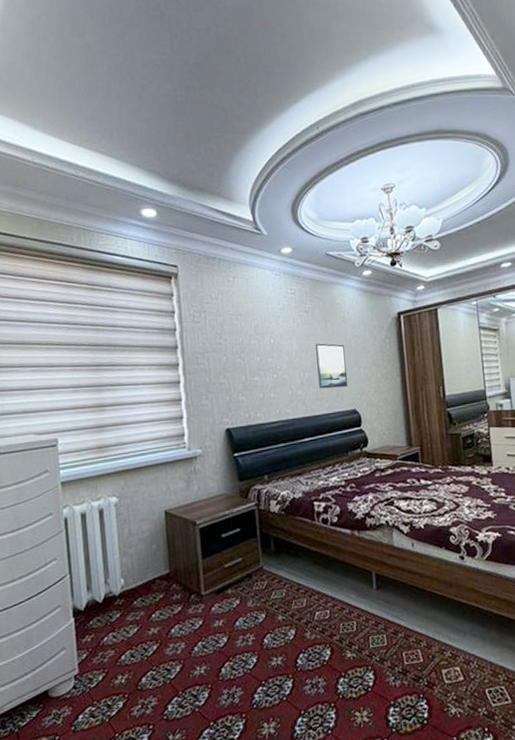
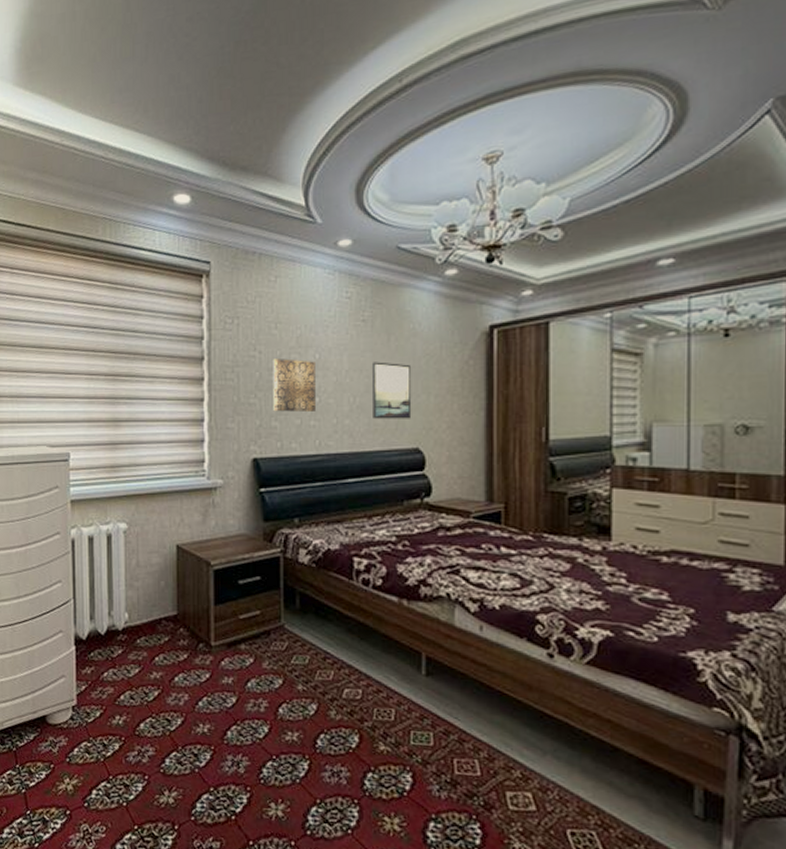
wall art: none [236,344,274,389] -> present [273,358,315,412]

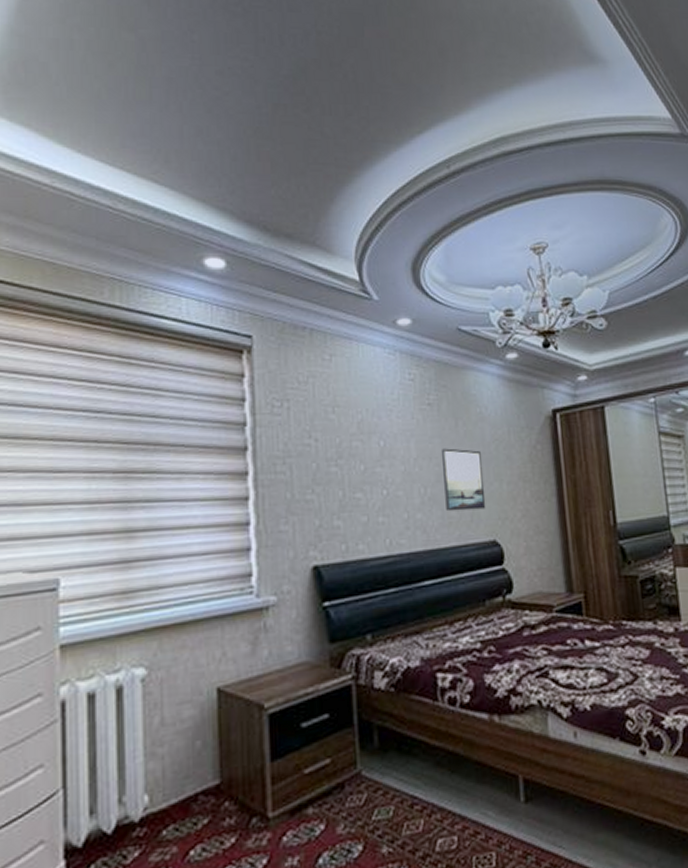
wall art: present [273,358,315,412] -> none [332,447,383,509]

